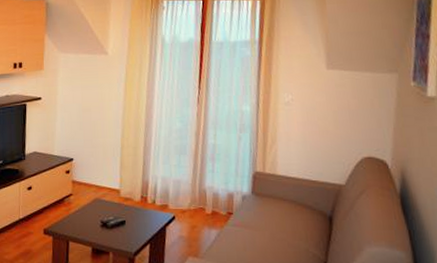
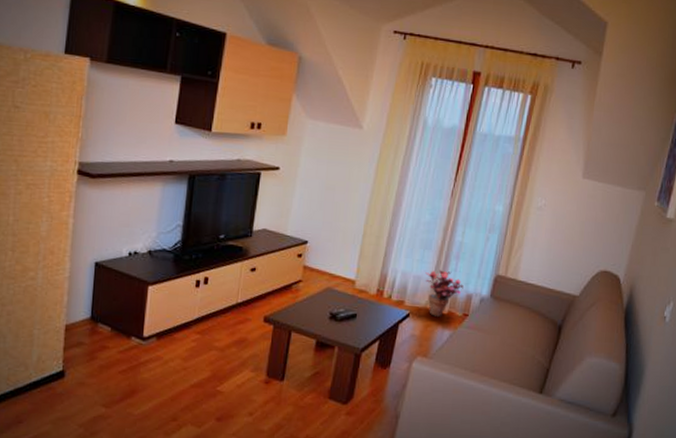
potted plant: none [184,172,223,217] -> present [425,270,464,317]

